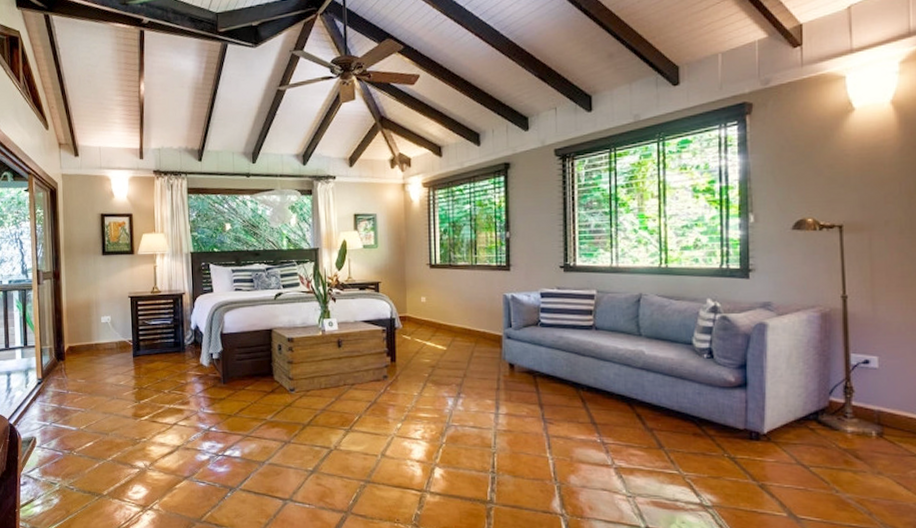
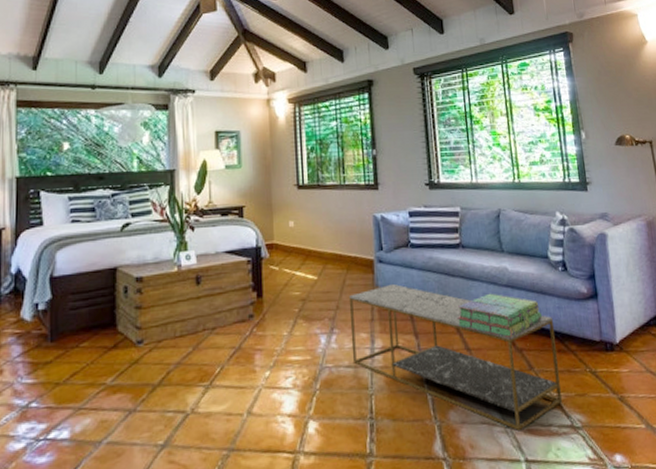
coffee table: none [476,358,692,502] -> present [348,283,562,432]
stack of books: none [584,374,678,418] -> present [456,293,542,338]

